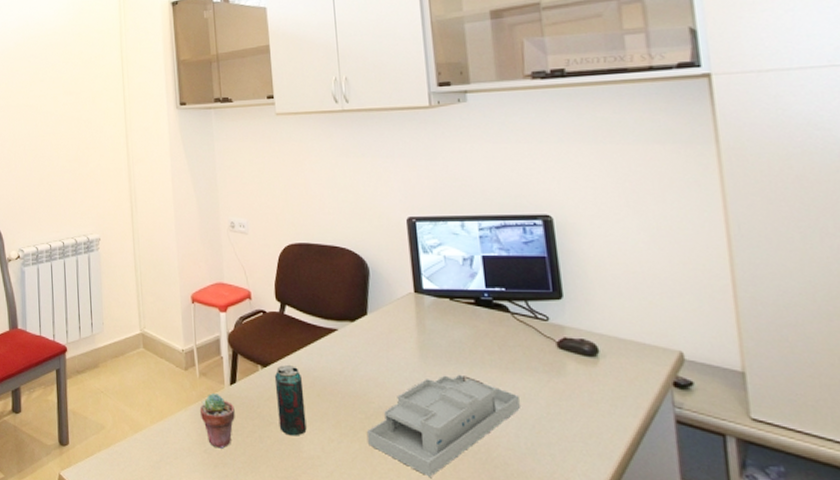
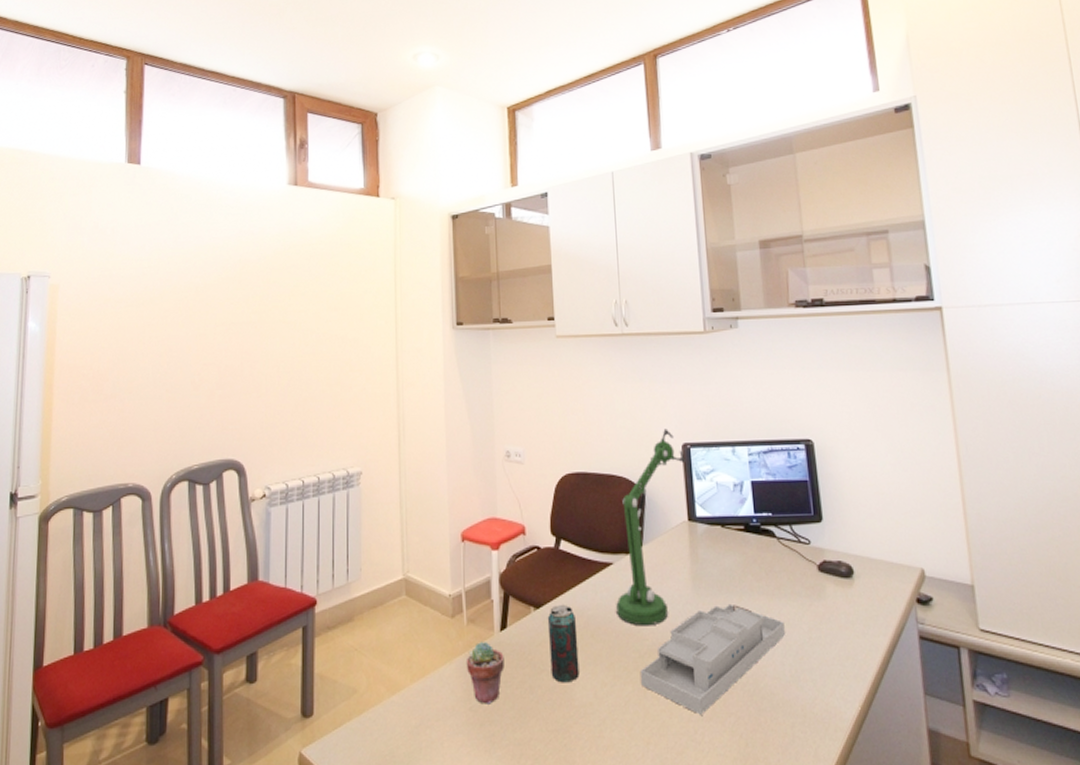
desk lamp: none [341,203,411,390] -> present [616,428,686,626]

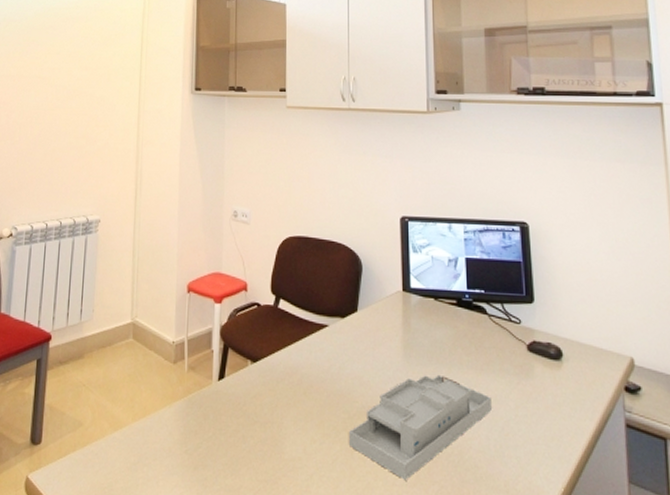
potted succulent: present [467,641,504,704] -> none [185,388,220,449]
beverage can: present [547,604,580,683] -> none [263,360,291,436]
desk lamp: present [616,428,686,626] -> none [329,201,403,389]

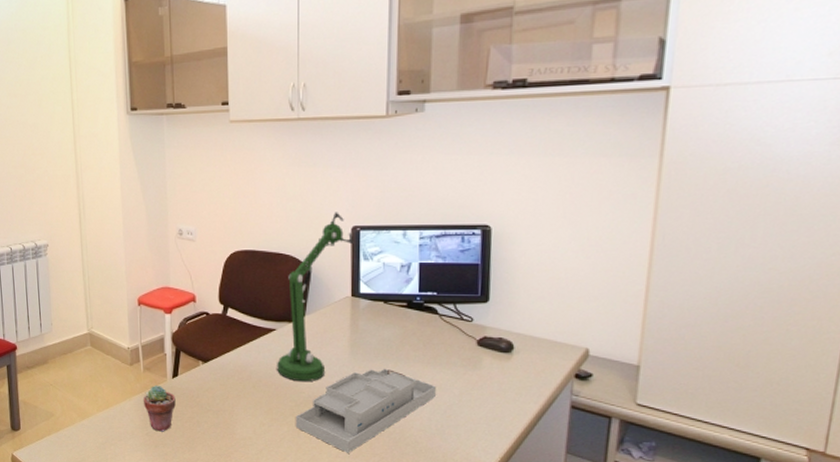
potted succulent: none [185,388,220,449] -> present [144,385,176,432]
desk lamp: none [329,201,403,389] -> present [277,212,354,382]

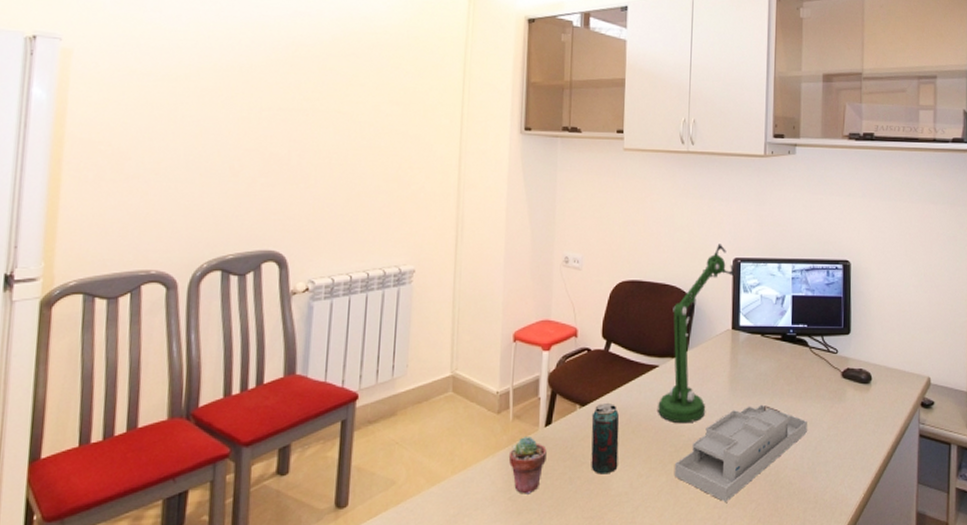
beverage can: none [214,360,241,421] -> present [591,402,620,475]

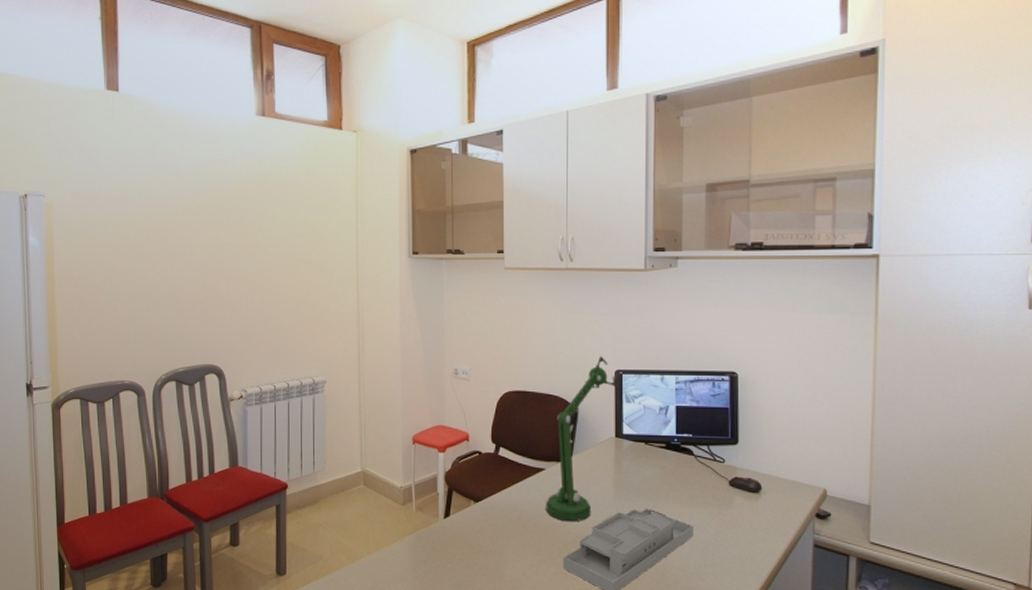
potted succulent: present [509,435,547,494] -> none [415,525,447,575]
beverage can: present [591,402,620,475] -> none [485,500,511,563]

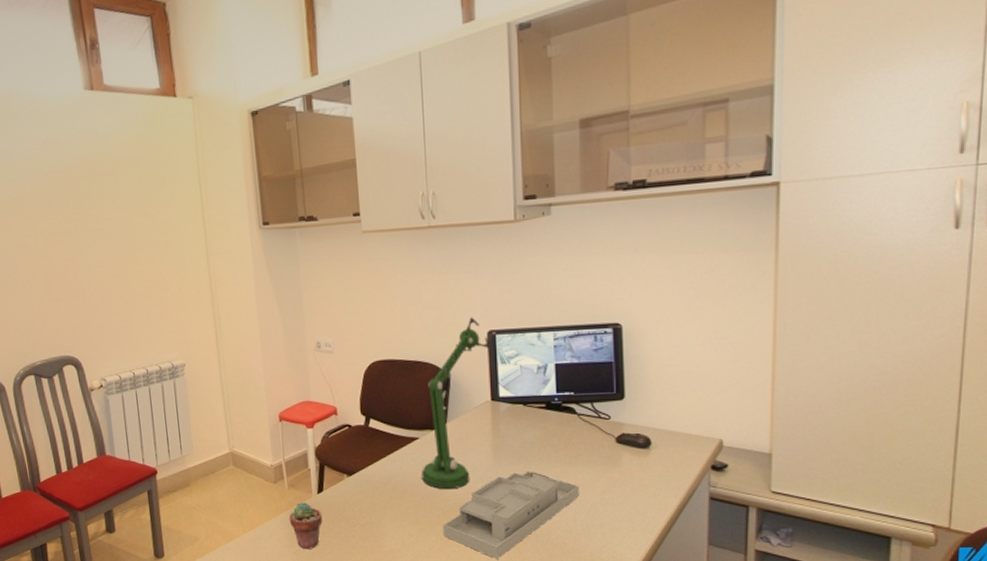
potted succulent: none [415,525,447,575] -> present [289,501,323,550]

